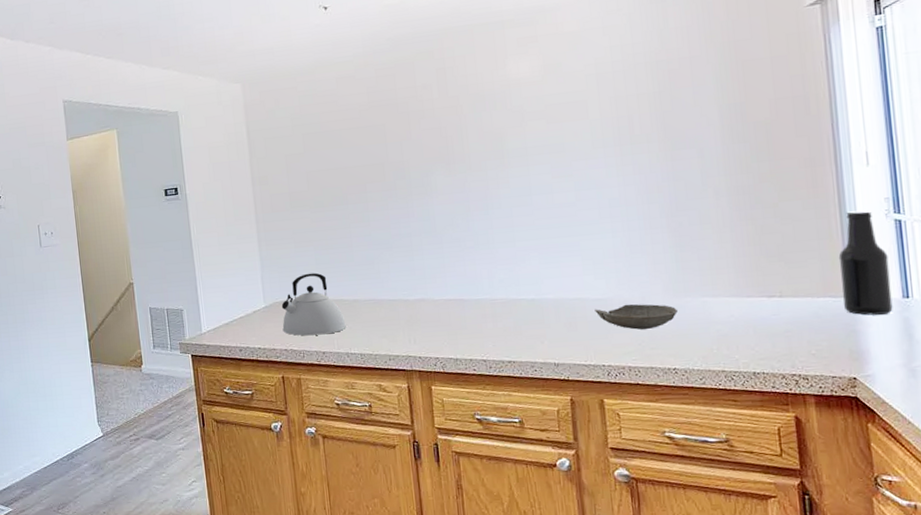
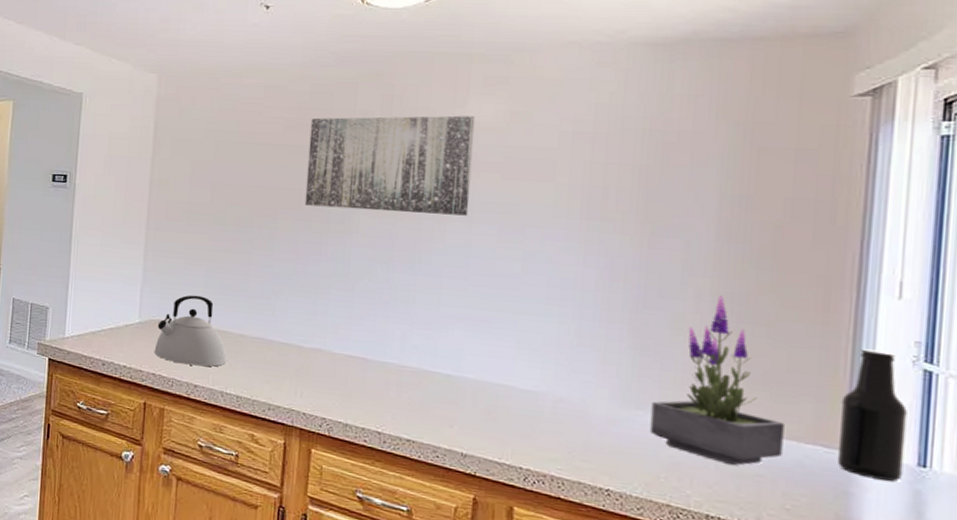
wall art: none [380,74,525,177] -> present [304,115,476,216]
bowl: present [594,304,678,330] -> none [521,401,623,438]
potted plant: none [696,190,802,327] -> present [649,296,785,465]

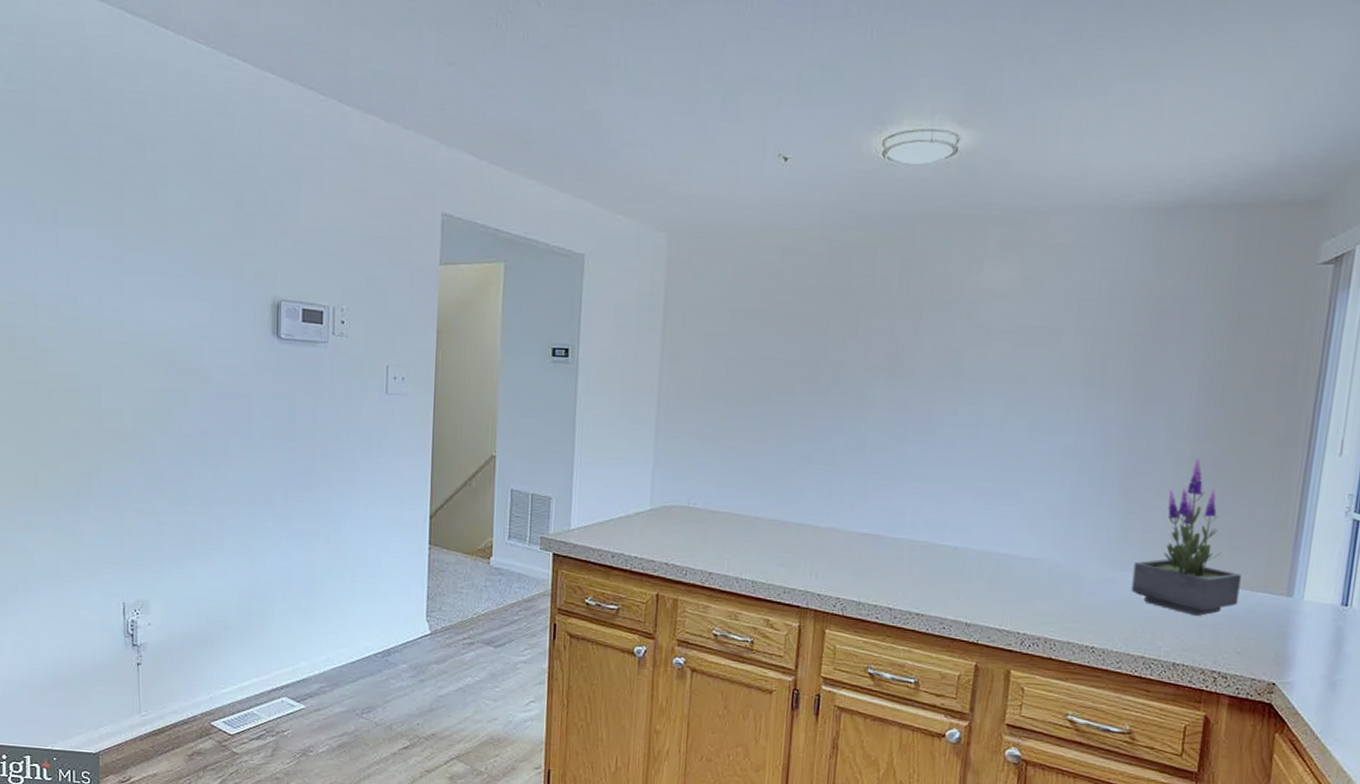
kettle: present [154,295,227,367] -> none [666,477,742,553]
wall art: present [304,115,476,216] -> none [822,281,990,386]
beer bottle: present [837,349,907,482] -> none [1280,503,1338,620]

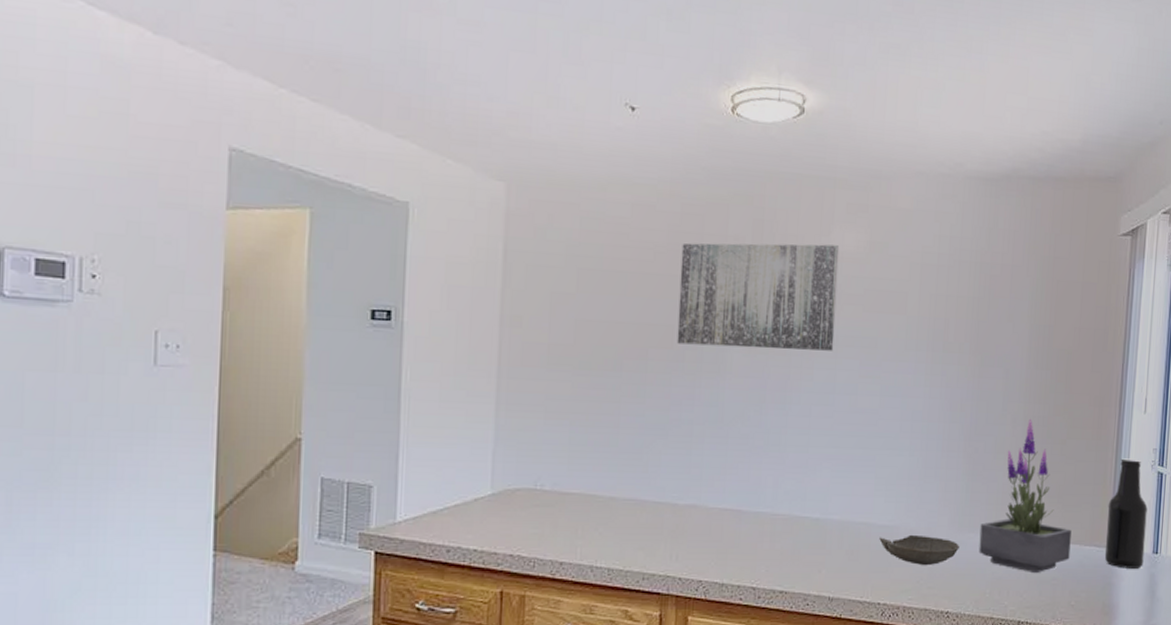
wall art: none [822,281,990,386] -> present [677,243,840,351]
bowl: none [1021,568,1109,601] -> present [879,534,959,566]
beer bottle: none [1280,503,1338,620] -> present [1104,458,1148,569]

